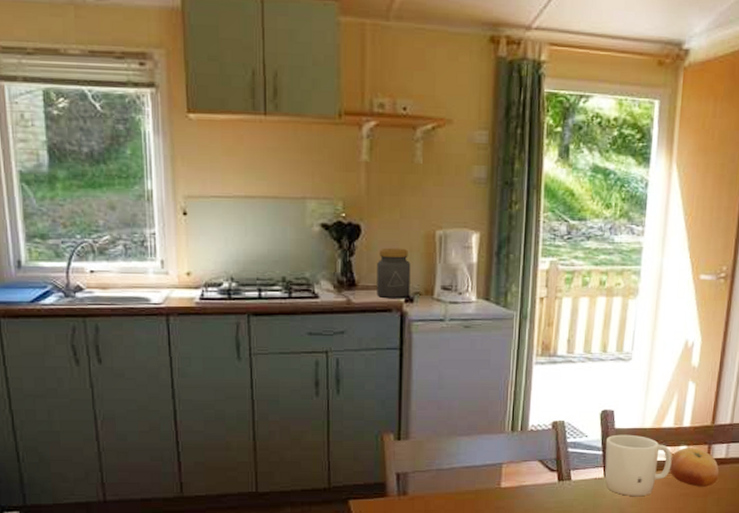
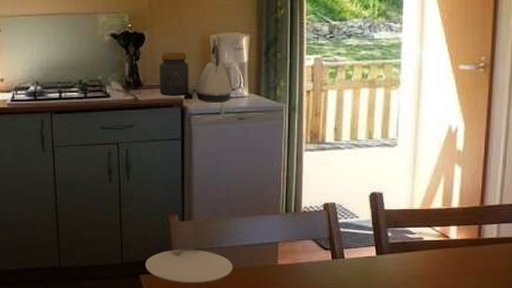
plate: none [356,472,453,509] -> present [145,250,233,283]
kettle: none [417,241,458,308] -> present [195,44,231,103]
mug: present [604,434,672,497] -> none [376,215,443,275]
fruit: present [669,447,720,487] -> none [440,228,492,266]

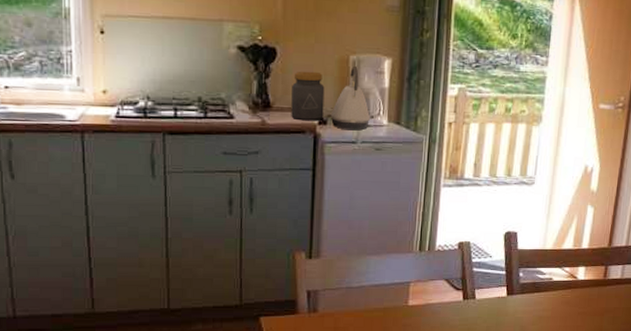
plate: present [145,250,233,283] -> none [267,290,362,326]

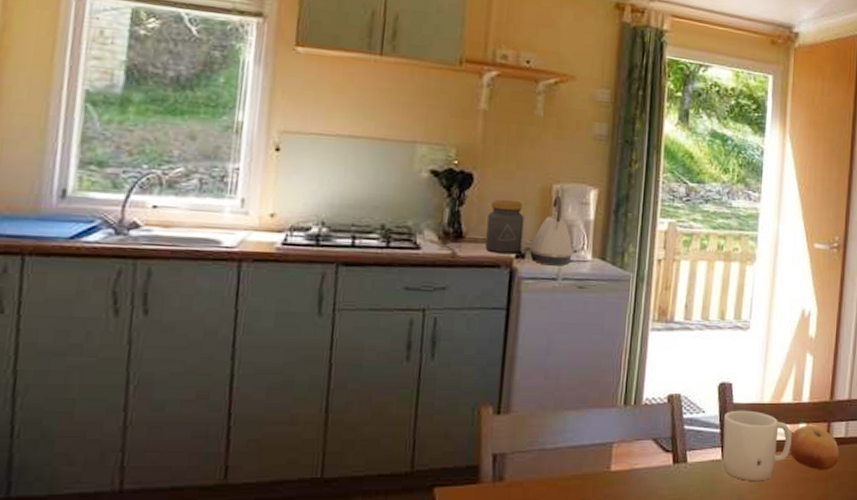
mug: none [507,255,571,315] -> present [722,410,792,482]
fruit: none [568,268,615,306] -> present [789,425,840,470]

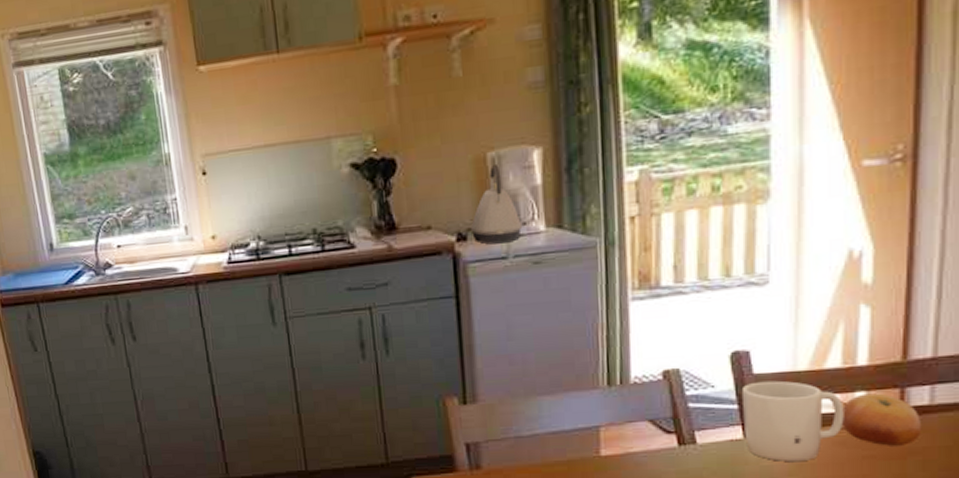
jar: present [485,199,524,255] -> none [419,178,462,241]

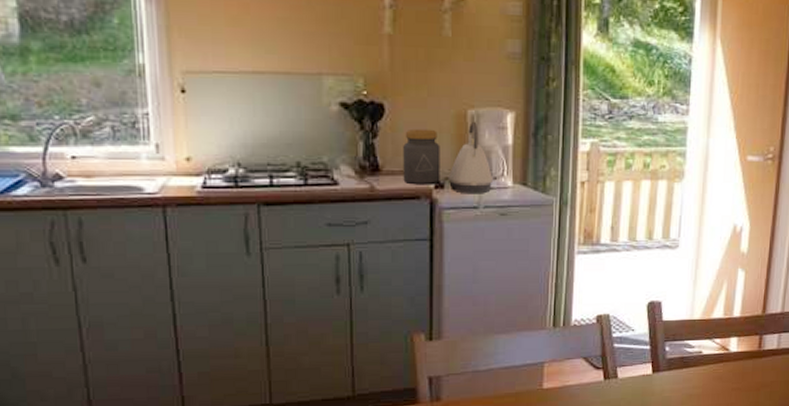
jar: none [419,178,462,241] -> present [403,128,440,185]
mug: present [741,380,844,462] -> none [653,327,723,394]
fruit: present [841,393,922,446] -> none [719,339,772,381]

